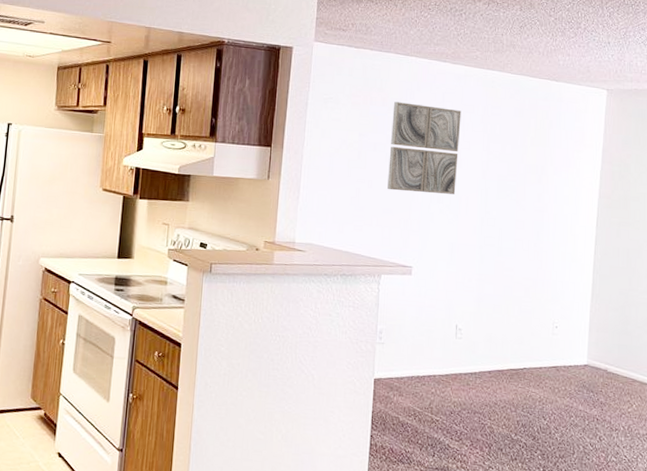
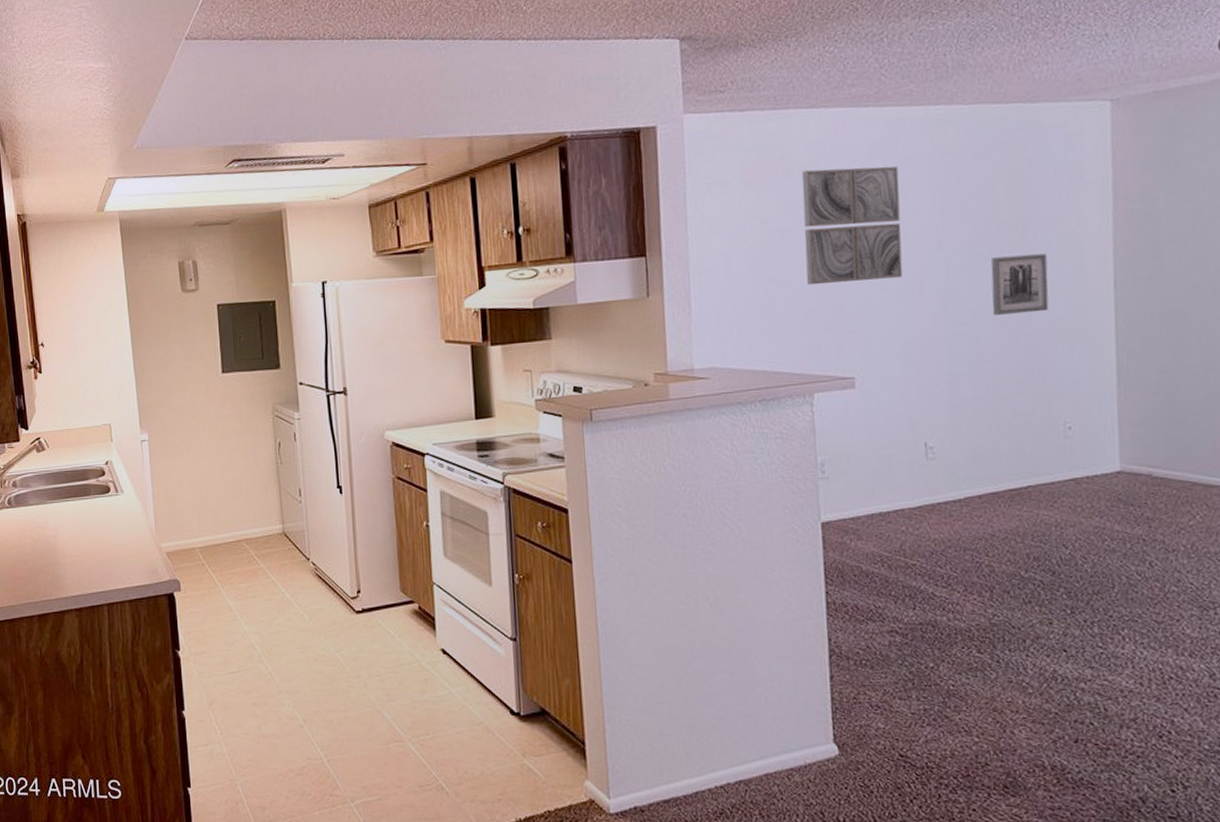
wall art: none [514,190,554,237] -> present [991,253,1049,315]

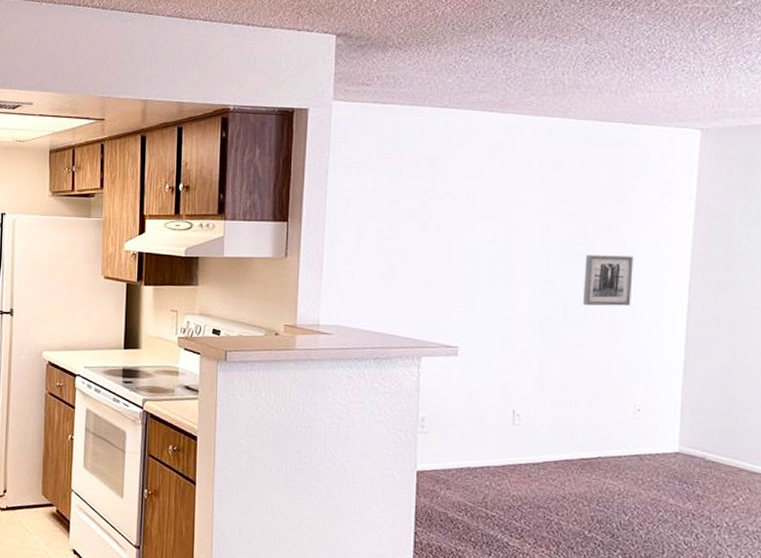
wall art: present [802,166,903,286] -> none [426,162,514,263]

